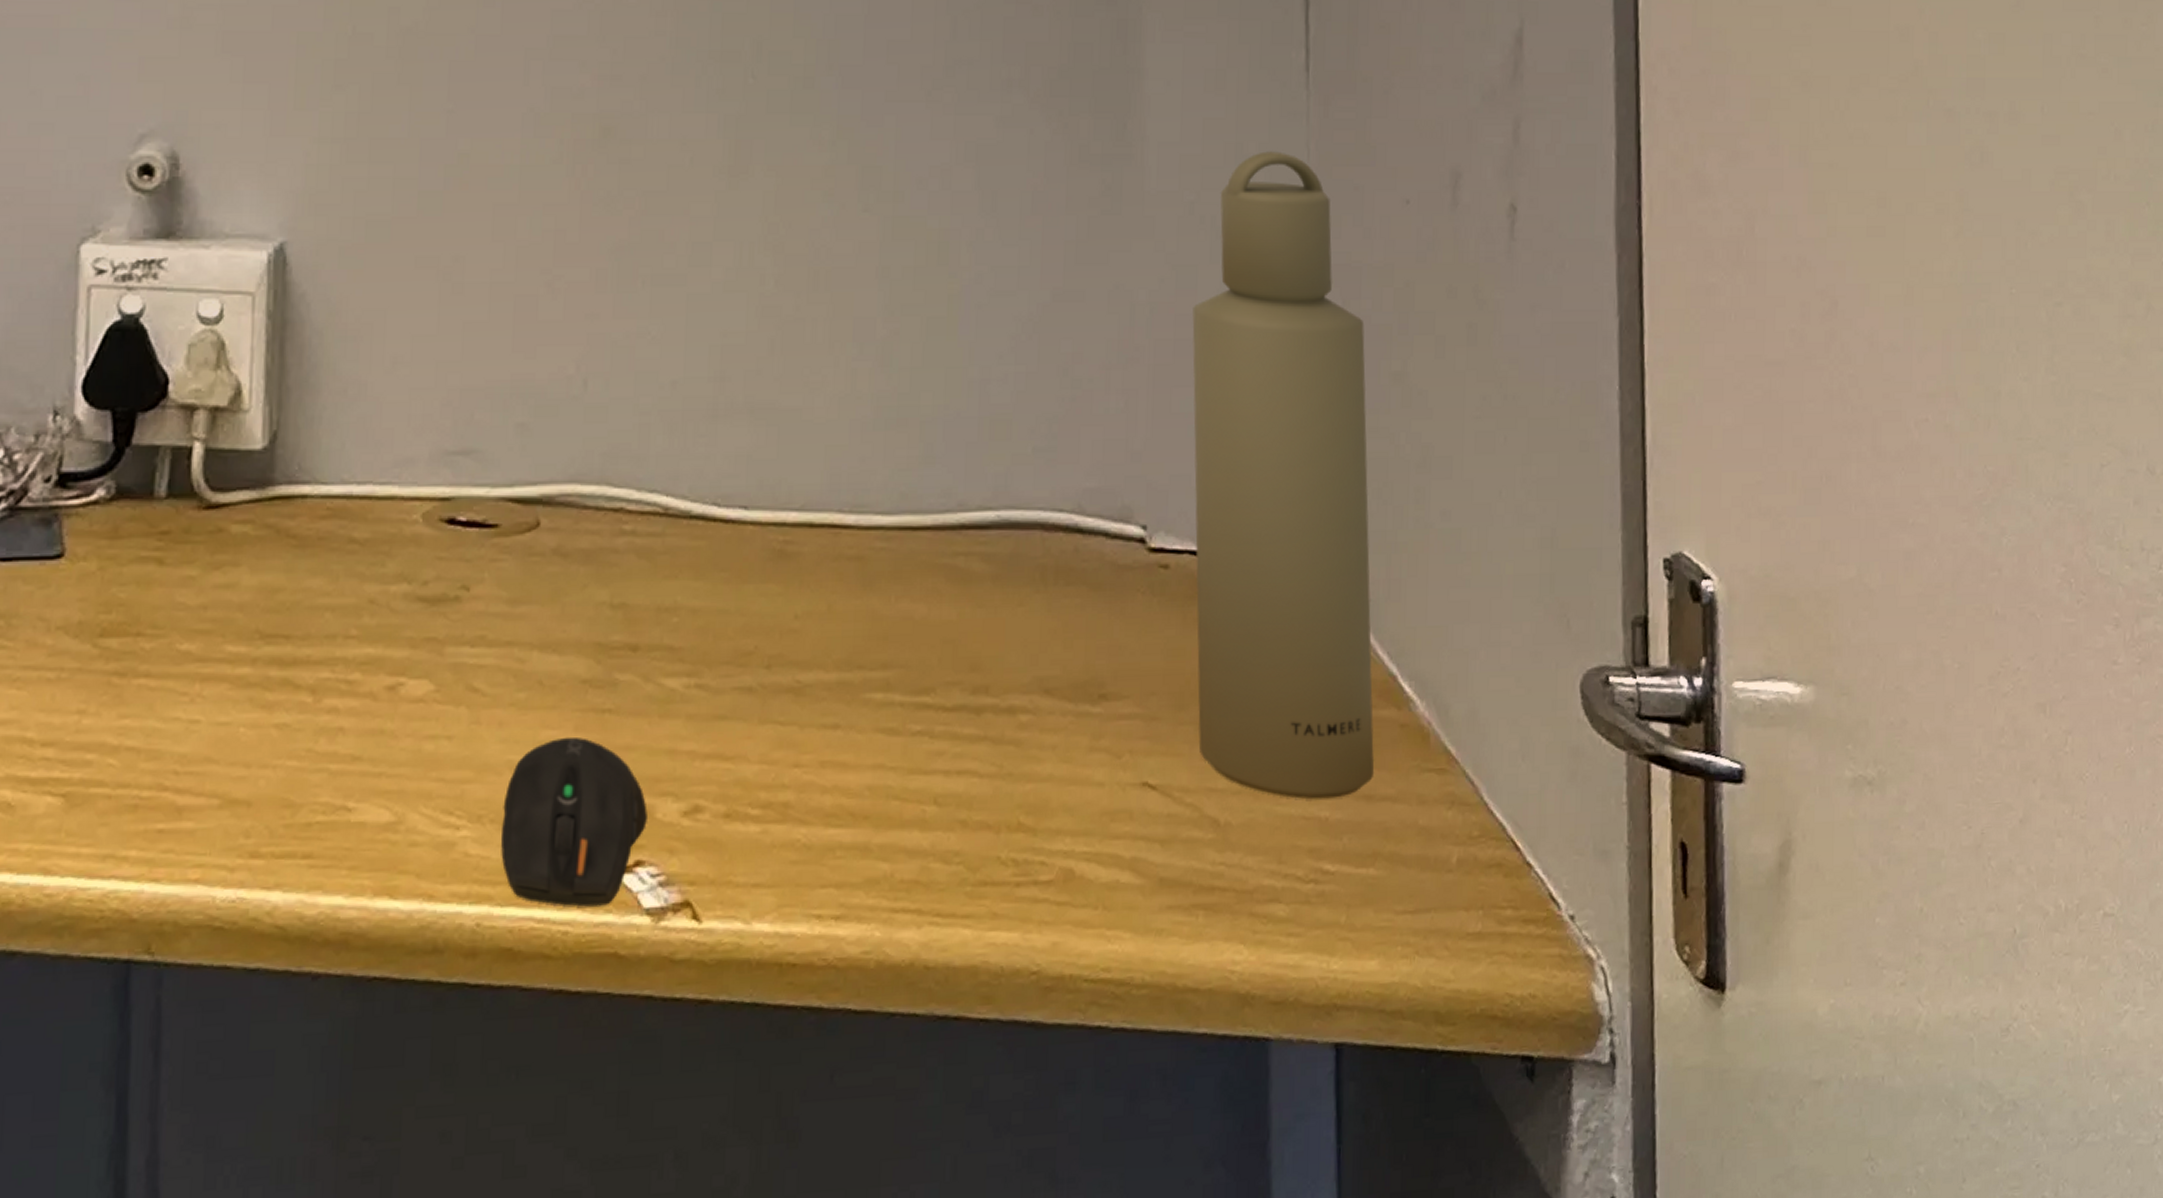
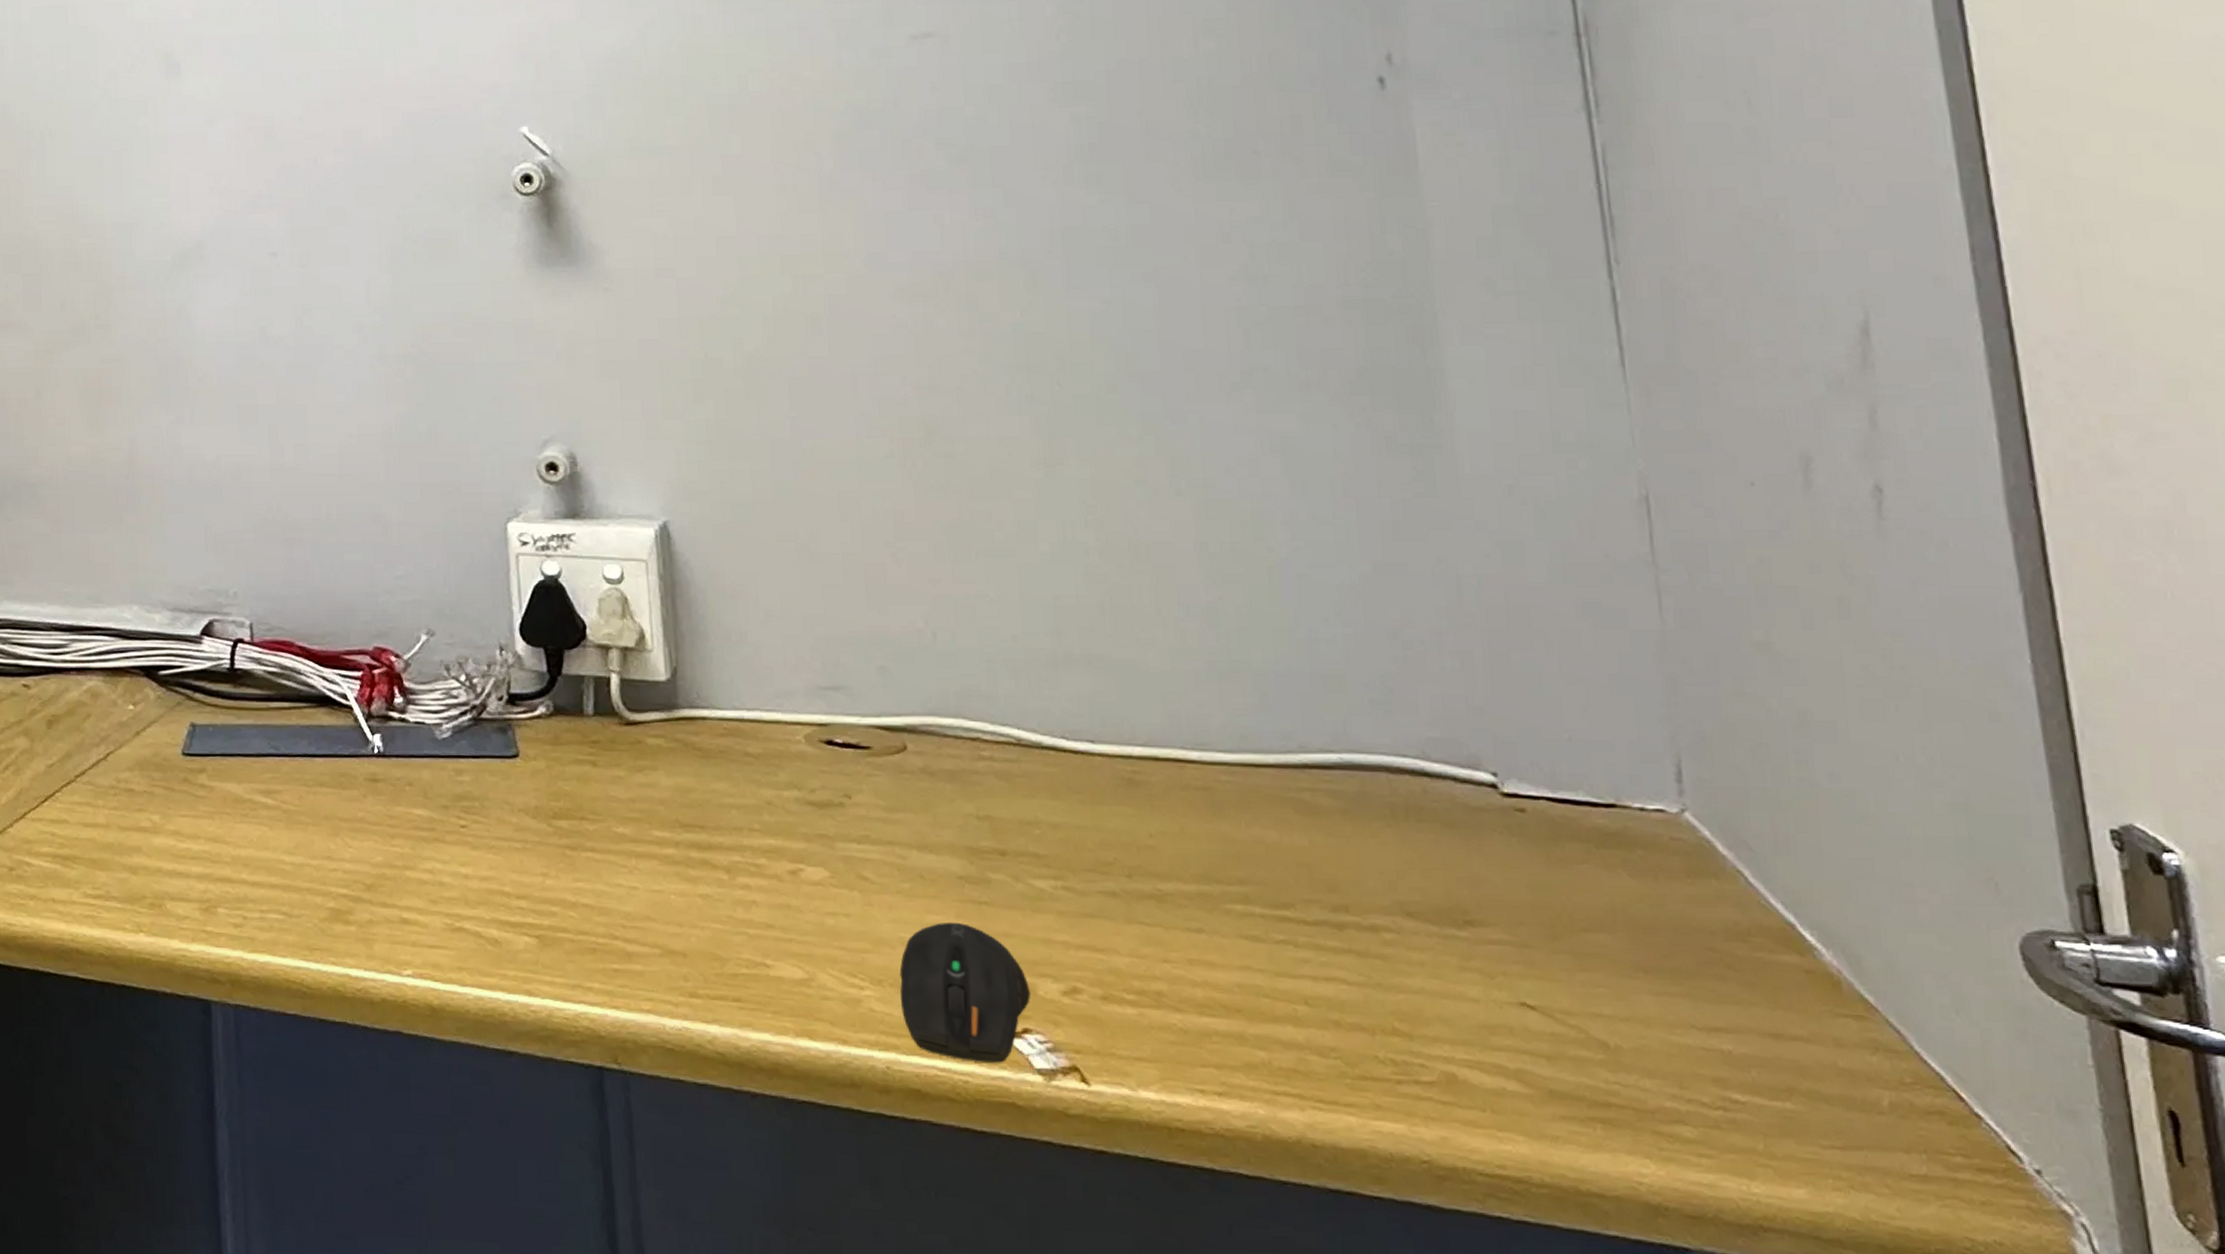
bottle: present [1192,151,1375,799] -> none [1523,439,1780,1034]

